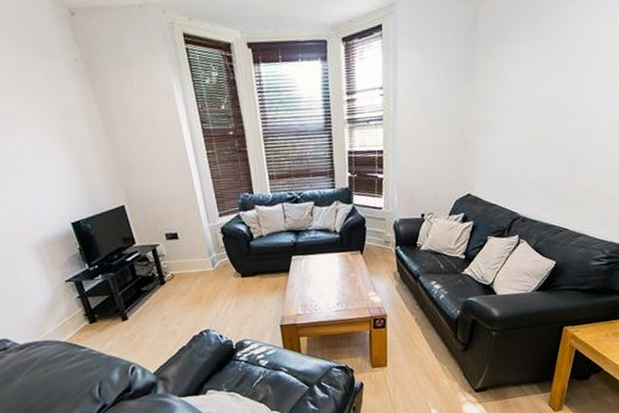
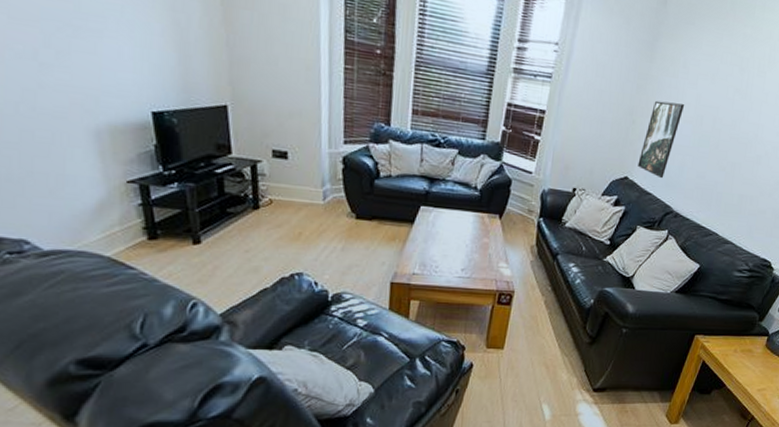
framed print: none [477,115,513,189] -> present [637,100,685,179]

